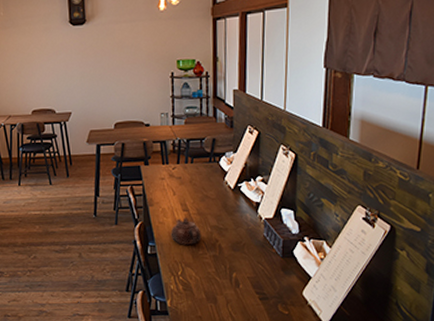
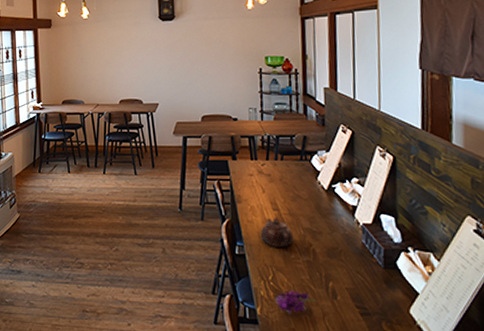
flower: none [184,283,221,304] -> present [275,290,317,314]

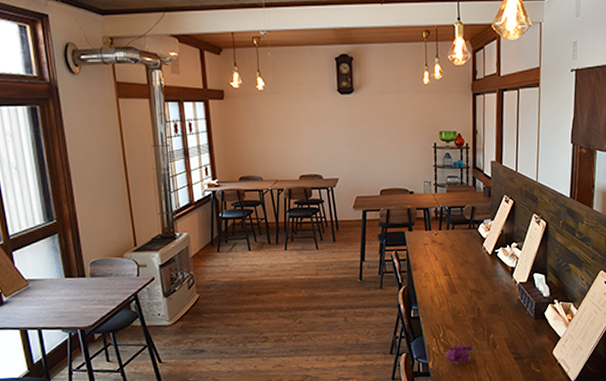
teapot: present [260,217,294,247] -> none [433,281,462,308]

